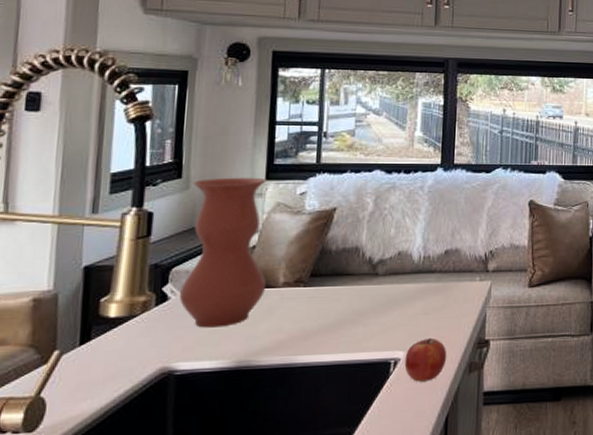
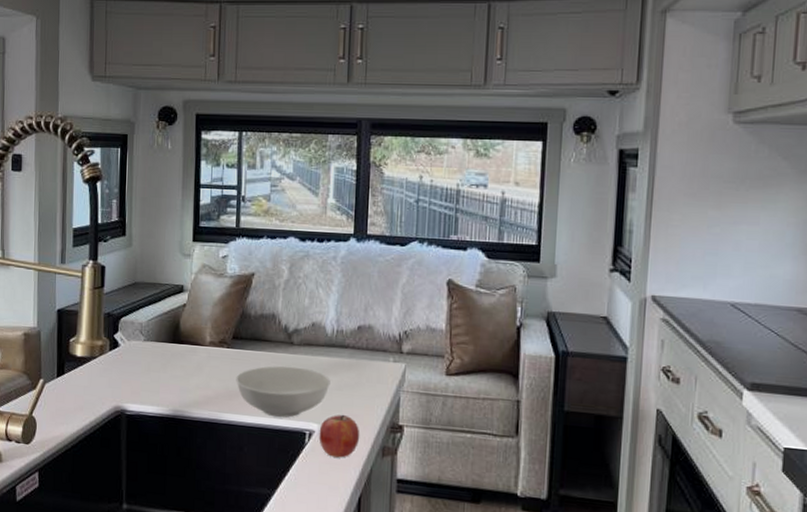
vase: present [180,177,267,328] -> none [127,237,196,377]
bowl: none [313,297,417,351] -> present [236,366,331,418]

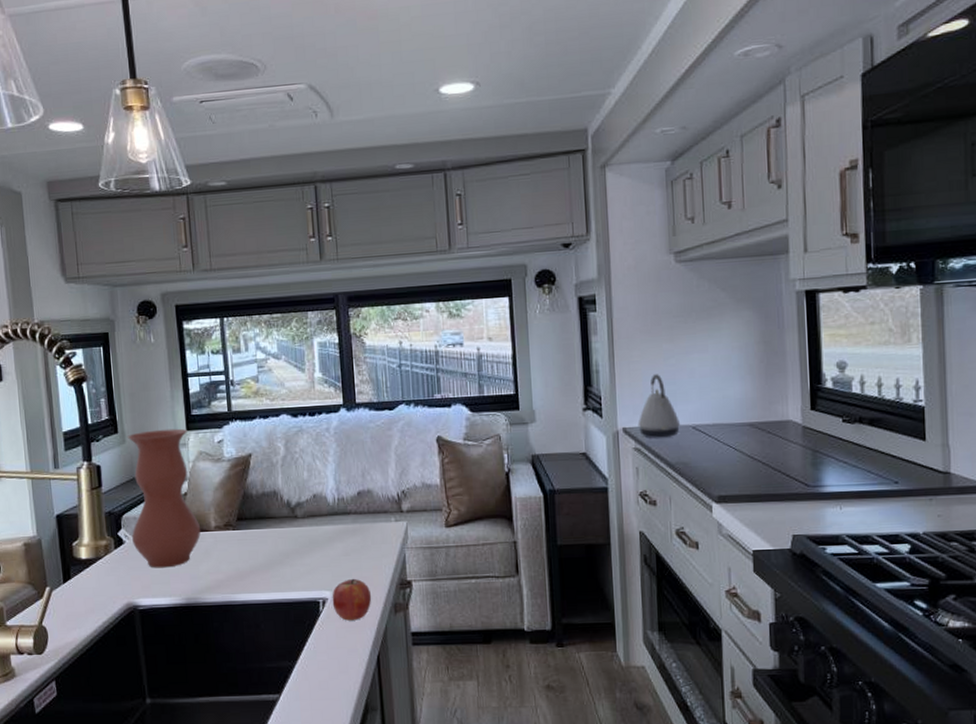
vase: none [127,237,196,377] -> present [127,428,201,568]
bowl: present [236,366,331,418] -> none [245,539,338,590]
kettle: none [669,242,718,313] -> present [637,374,681,438]

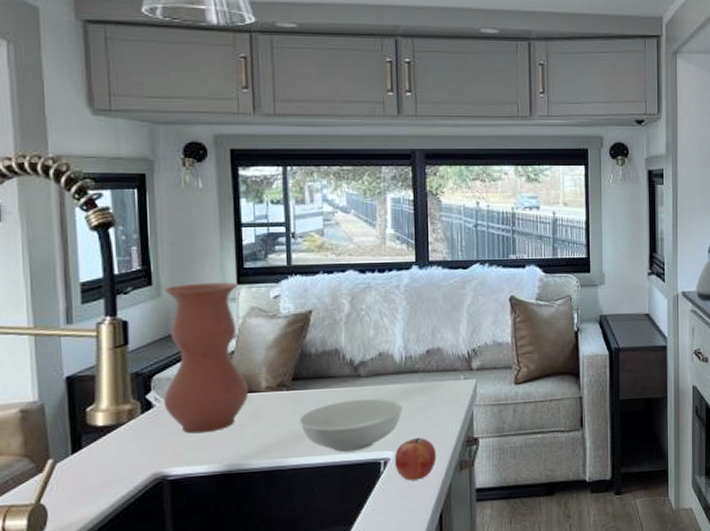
bowl: none [245,539,338,590] -> present [299,398,403,452]

